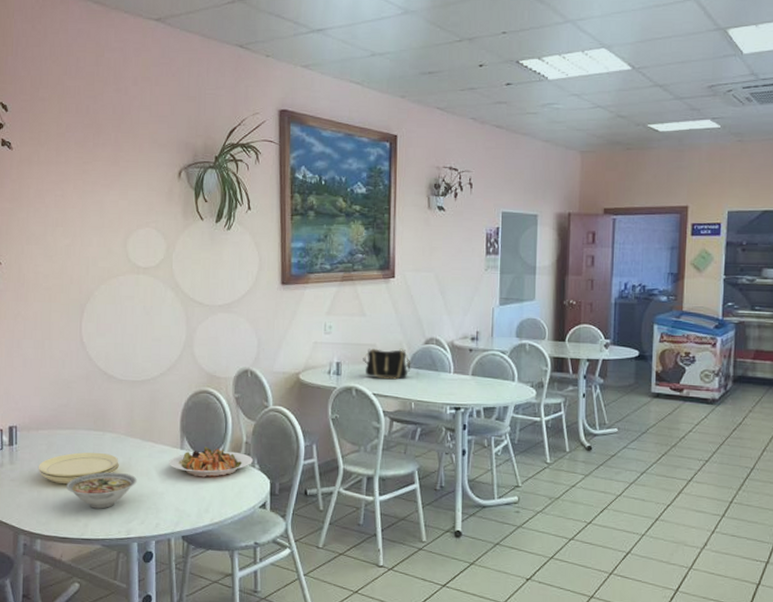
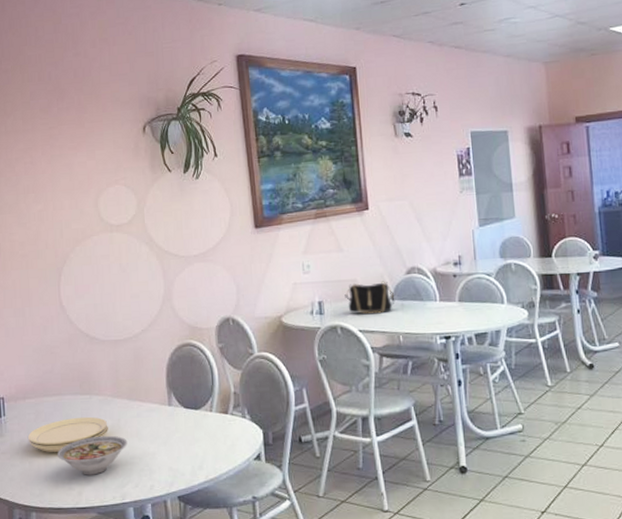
salad: present [169,446,254,477] -> none [158,401,244,433]

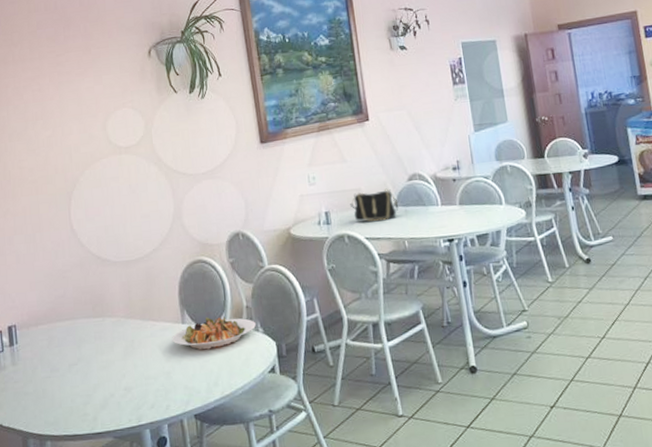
plate: present [27,416,108,453] -> none [40,339,122,379]
soup bowl: present [56,435,128,475] -> none [70,357,142,400]
salad: none [158,401,244,433] -> present [172,317,257,350]

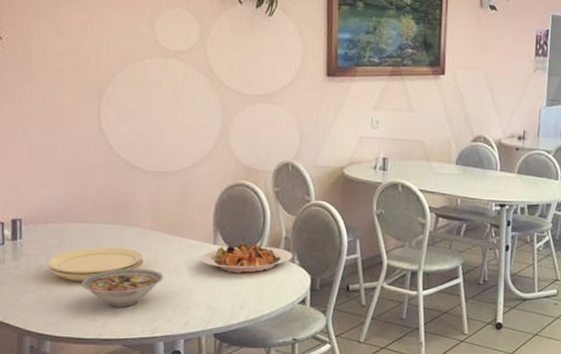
plate: none [40,339,122,379] -> present [47,247,143,282]
soup bowl: none [70,357,142,400] -> present [80,268,164,307]
handbag: present [350,188,399,222] -> none [410,144,459,176]

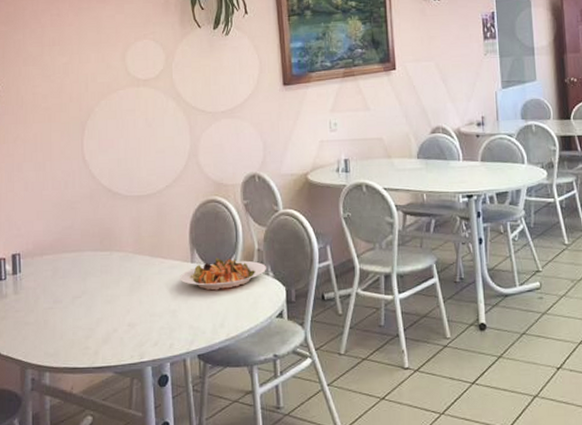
plate: present [47,247,143,282] -> none [43,273,128,311]
soup bowl: present [80,268,164,307] -> none [73,292,148,334]

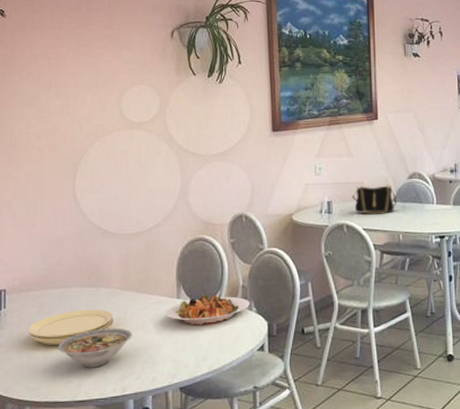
plate: none [43,273,128,311] -> present [27,309,114,346]
soup bowl: none [73,292,148,334] -> present [57,327,133,368]
handbag: none [370,140,420,172] -> present [352,184,397,214]

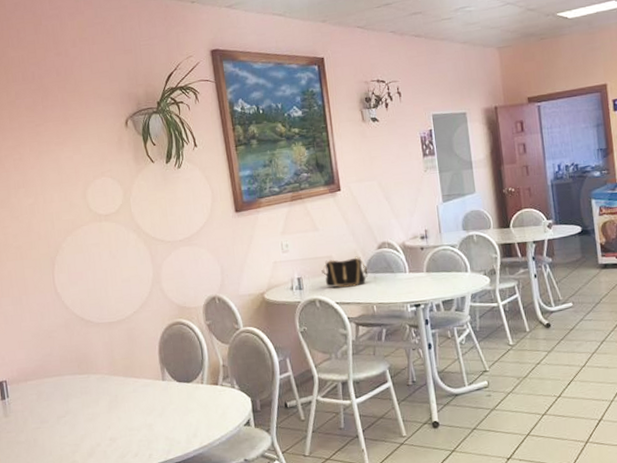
plate: present [27,309,114,346] -> none [31,394,107,430]
soup bowl: present [57,327,133,368] -> none [59,410,126,449]
salad: present [165,294,251,325] -> none [153,375,233,405]

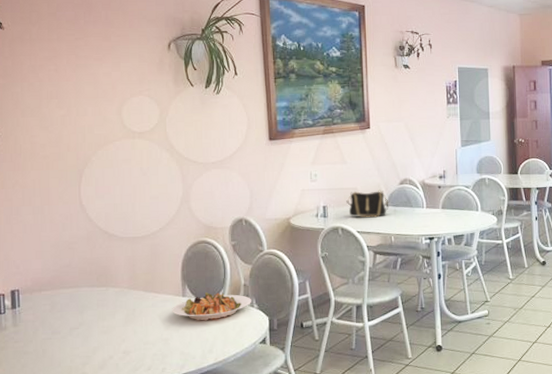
salad: none [153,375,233,405] -> present [172,292,252,321]

